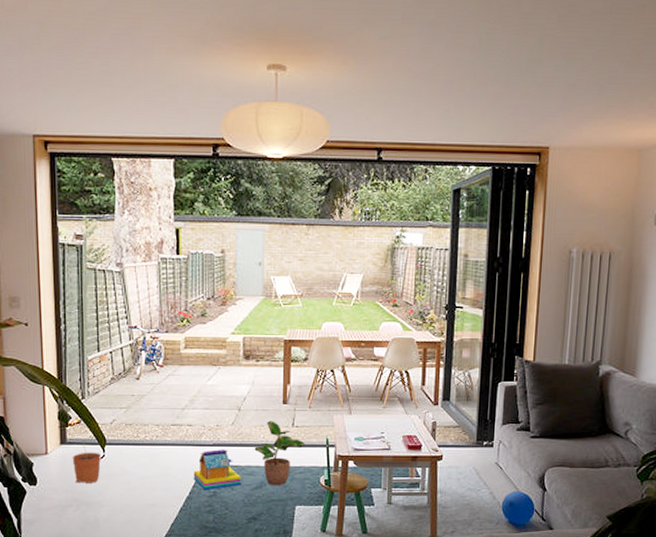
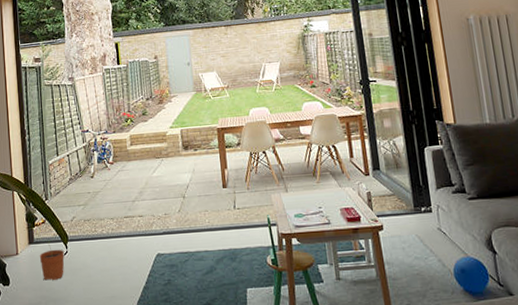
toy house: present [193,449,241,490] -> none [147,237,193,279]
potted plant: present [254,421,304,486] -> none [201,205,248,270]

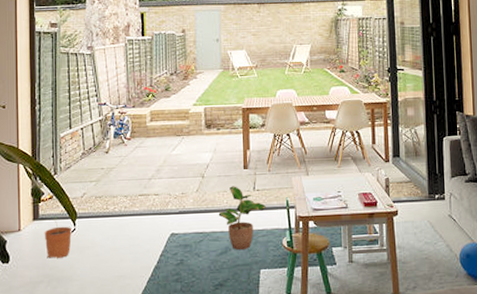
potted plant: none [201,205,248,270] -> present [218,186,266,251]

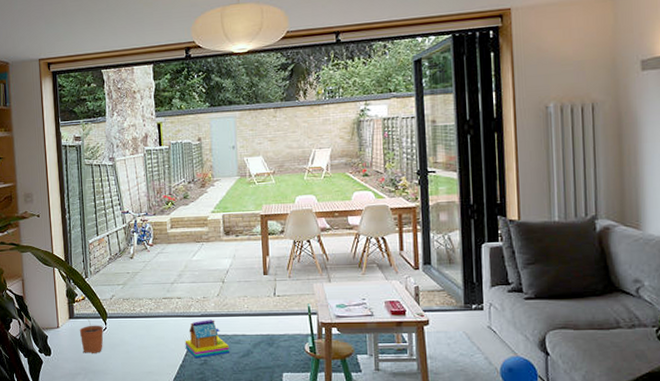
toy house: none [160,216,207,259] -> present [185,320,229,359]
potted plant: present [218,186,266,251] -> none [239,291,287,354]

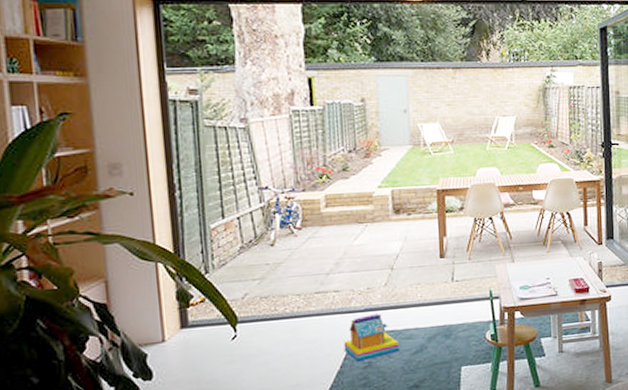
plant pot: present [79,317,103,353] -> none [196,324,232,371]

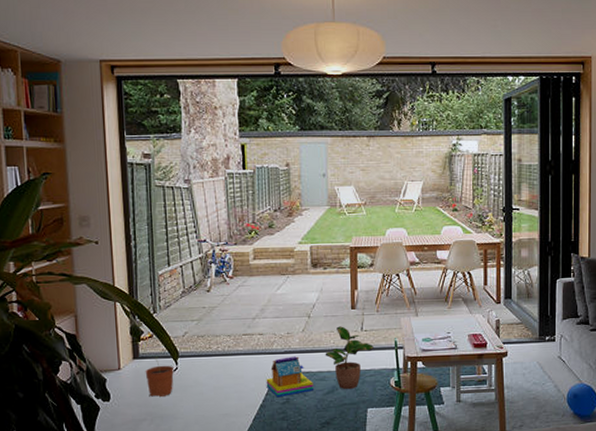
plant pot: none [196,324,232,371] -> present [145,356,174,397]
potted plant: none [411,277,466,348] -> present [325,326,374,390]

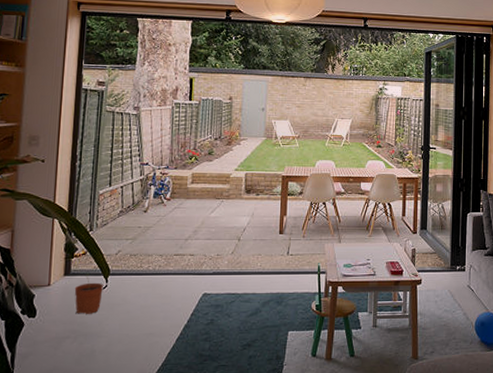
toy house: present [266,356,313,398] -> none [192,278,238,318]
potted plant: present [325,326,374,390] -> none [251,250,298,312]

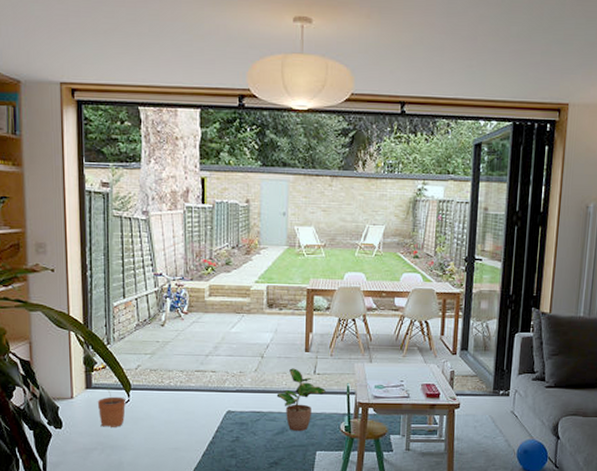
potted plant: none [251,250,298,312] -> present [276,368,326,432]

